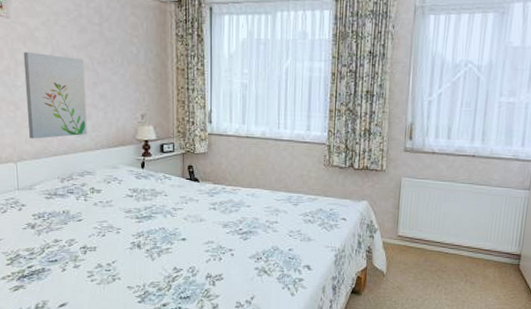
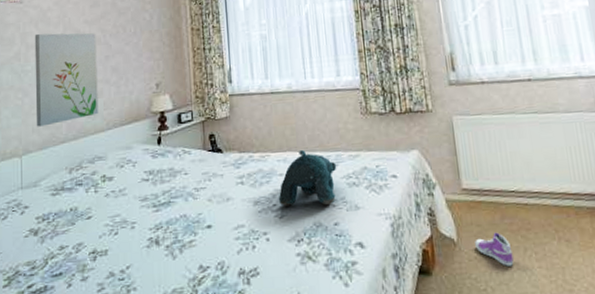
teddy bear: none [244,189,297,235] -> present [278,150,337,206]
sneaker: none [399,271,428,296] -> present [475,232,514,266]

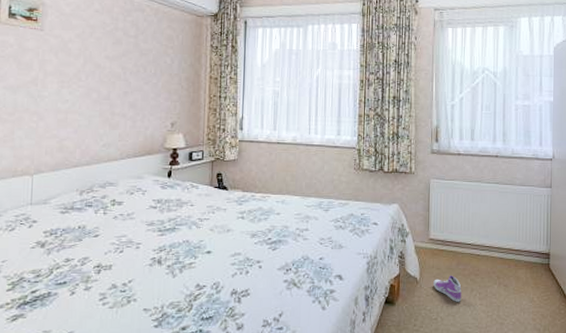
wall art: present [34,33,99,127] -> none [50,62,116,150]
teddy bear: present [278,150,337,206] -> none [273,195,328,243]

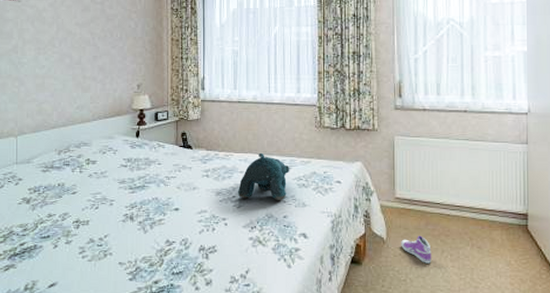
teddy bear: none [273,195,328,243] -> present [237,153,290,201]

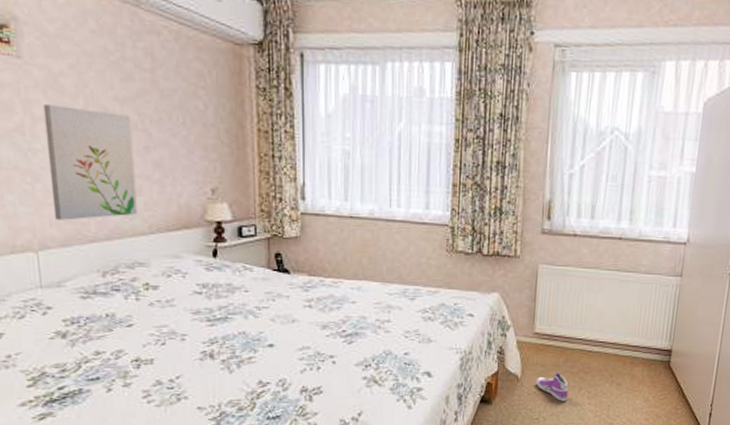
wall art: none [30,30,86,113] -> present [42,103,138,221]
teddy bear: present [237,153,290,201] -> none [348,281,414,336]

